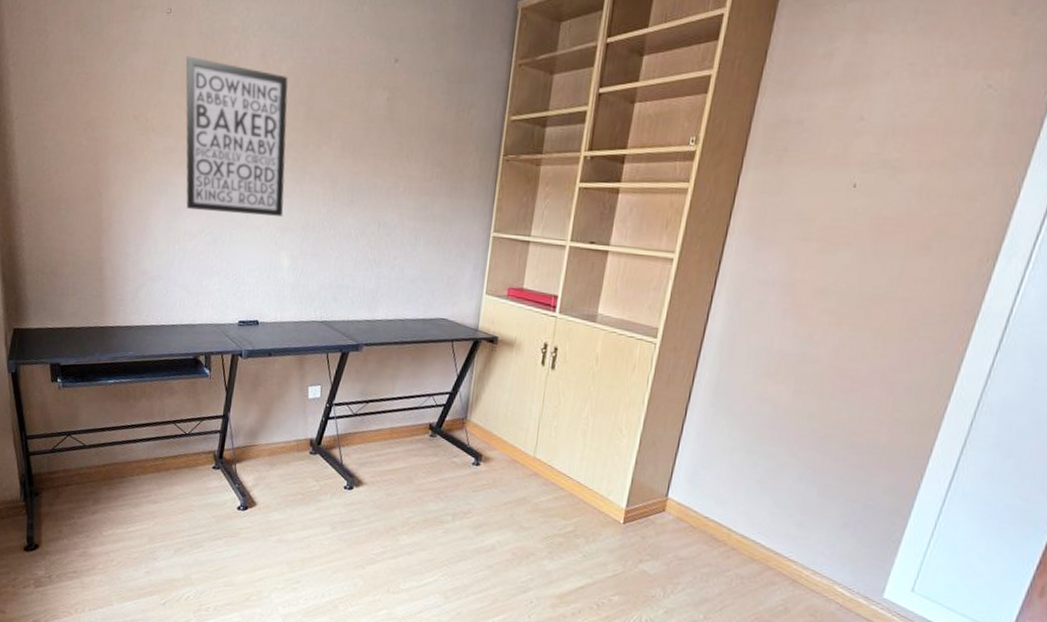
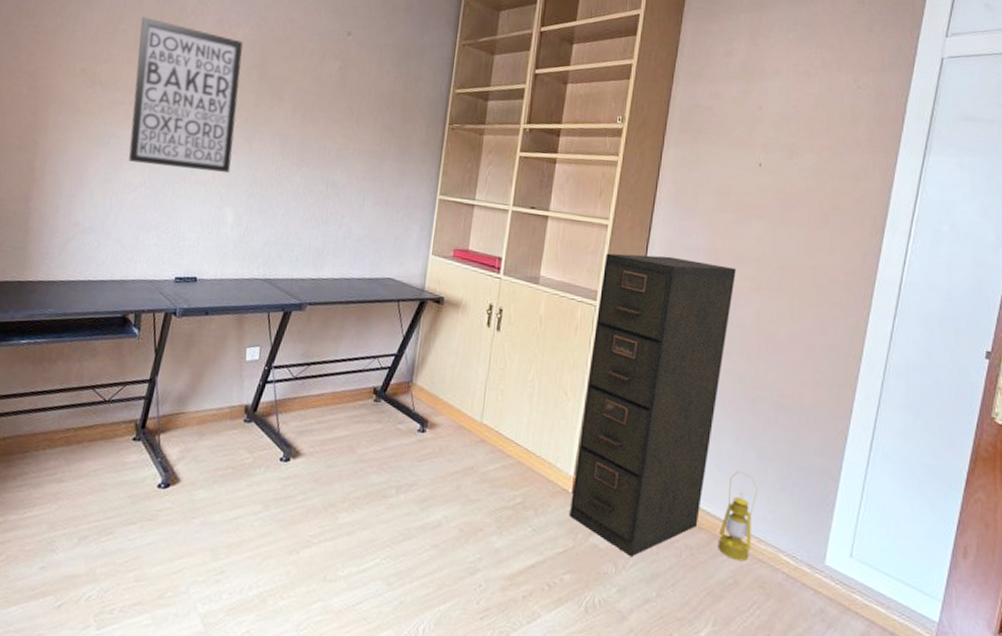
filing cabinet: none [620,288,815,583] -> present [570,253,736,557]
lantern: none [770,506,819,592] -> present [718,470,759,562]

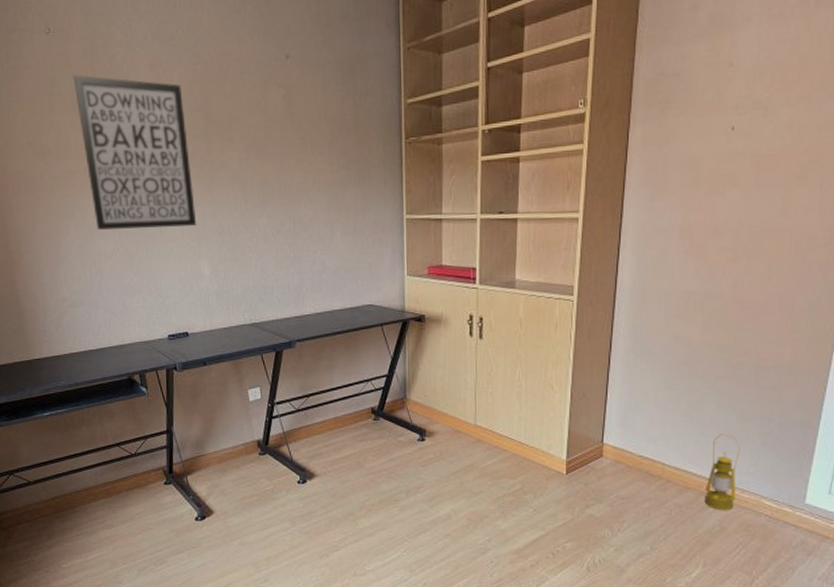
filing cabinet: present [570,253,736,557] -> none [566,240,711,521]

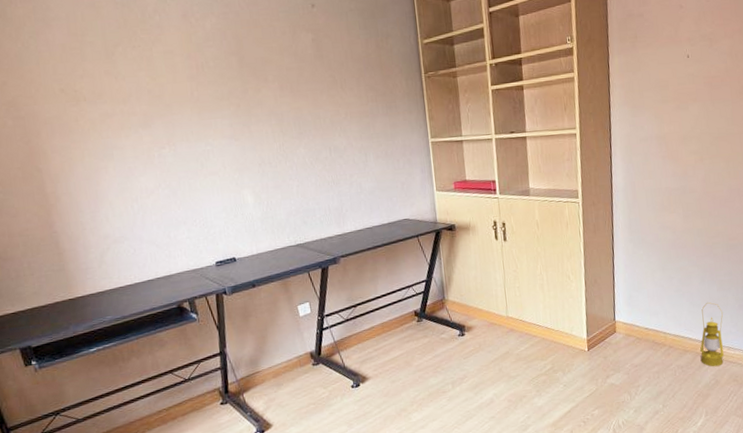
wall art: present [73,75,197,230] -> none [104,25,238,168]

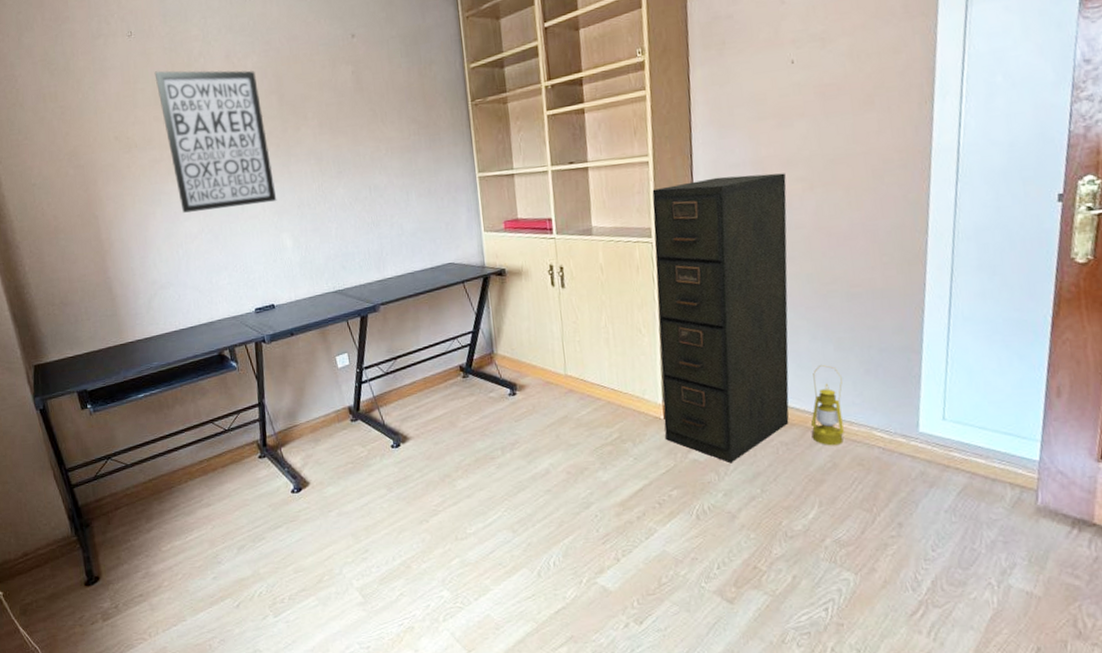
wall art: none [104,25,238,168] -> present [154,70,277,213]
filing cabinet: none [579,147,684,385] -> present [652,173,789,464]

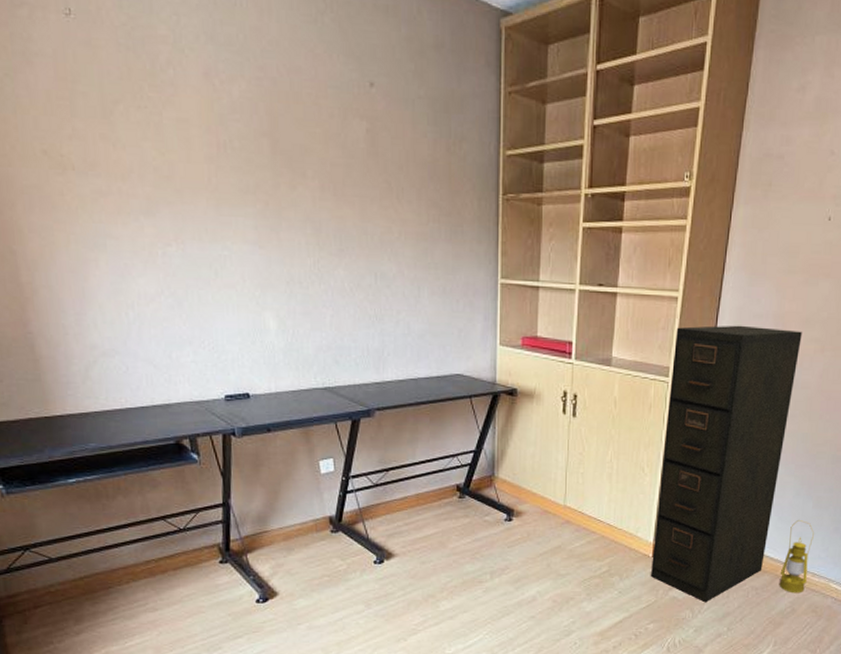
wall art: present [154,70,277,213] -> none [102,72,261,271]

